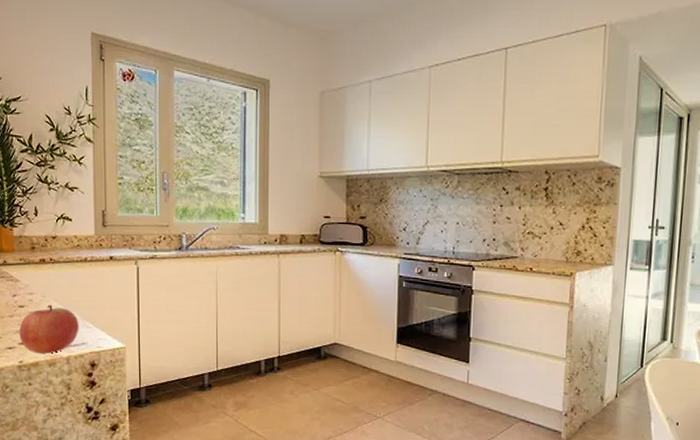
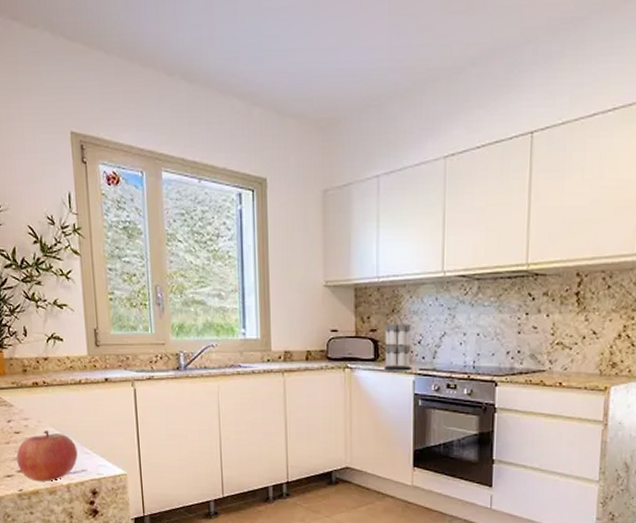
spice rack: none [372,205,398,255] -> present [384,316,411,371]

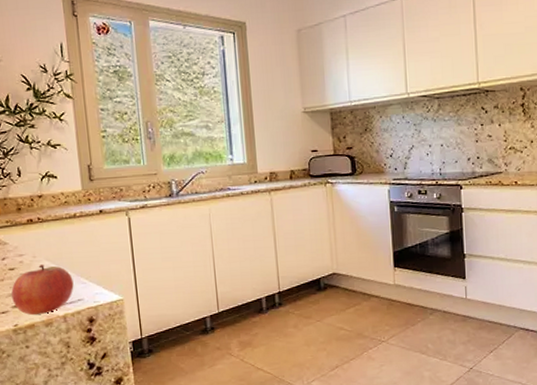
spice rack: present [384,316,411,371] -> none [359,134,385,183]

